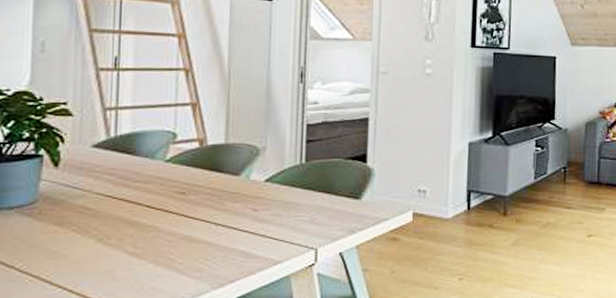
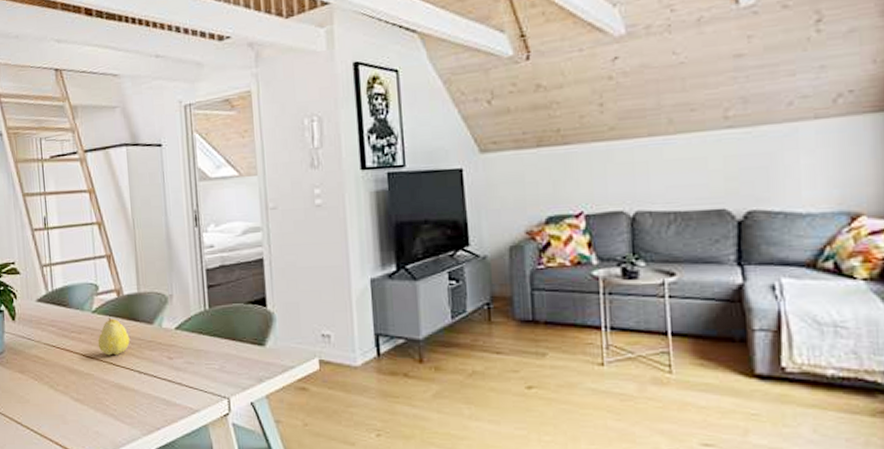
fruit: none [168,167,209,207] -> present [97,317,130,356]

